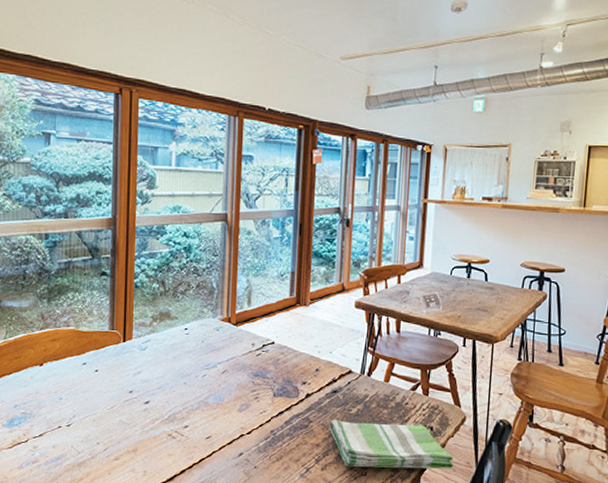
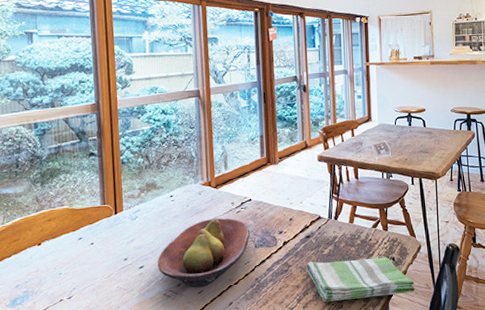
fruit bowl: none [164,359,269,433] -> present [157,218,250,288]

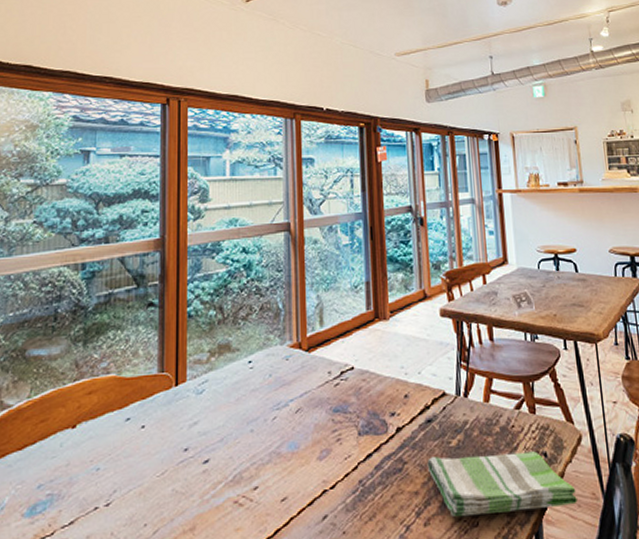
fruit bowl: present [157,218,250,288] -> none [227,393,351,494]

